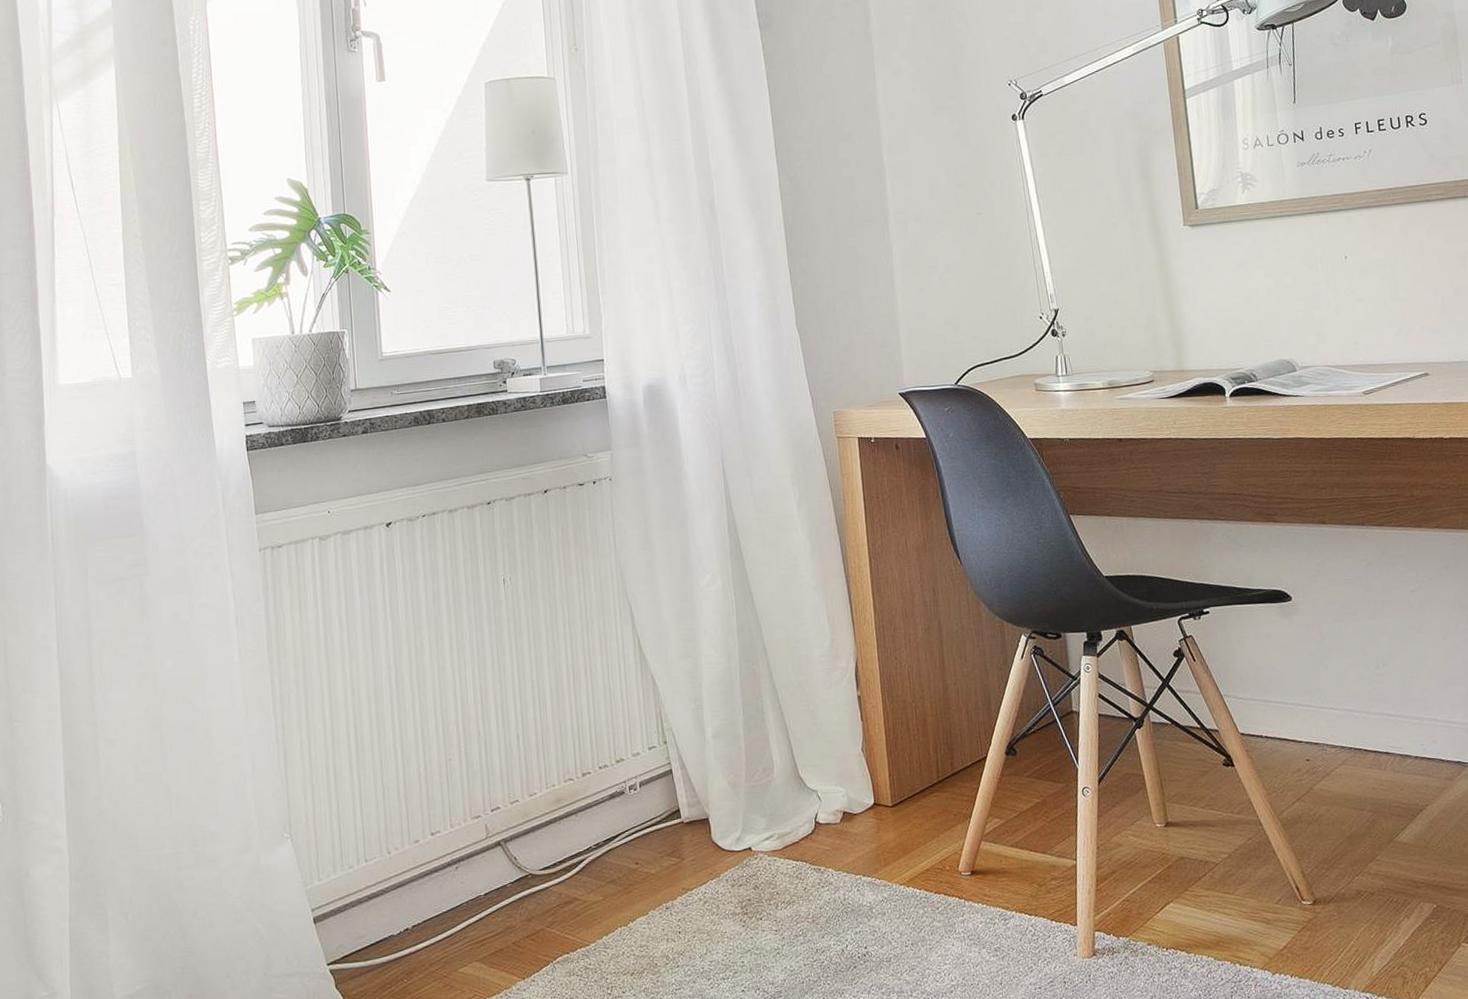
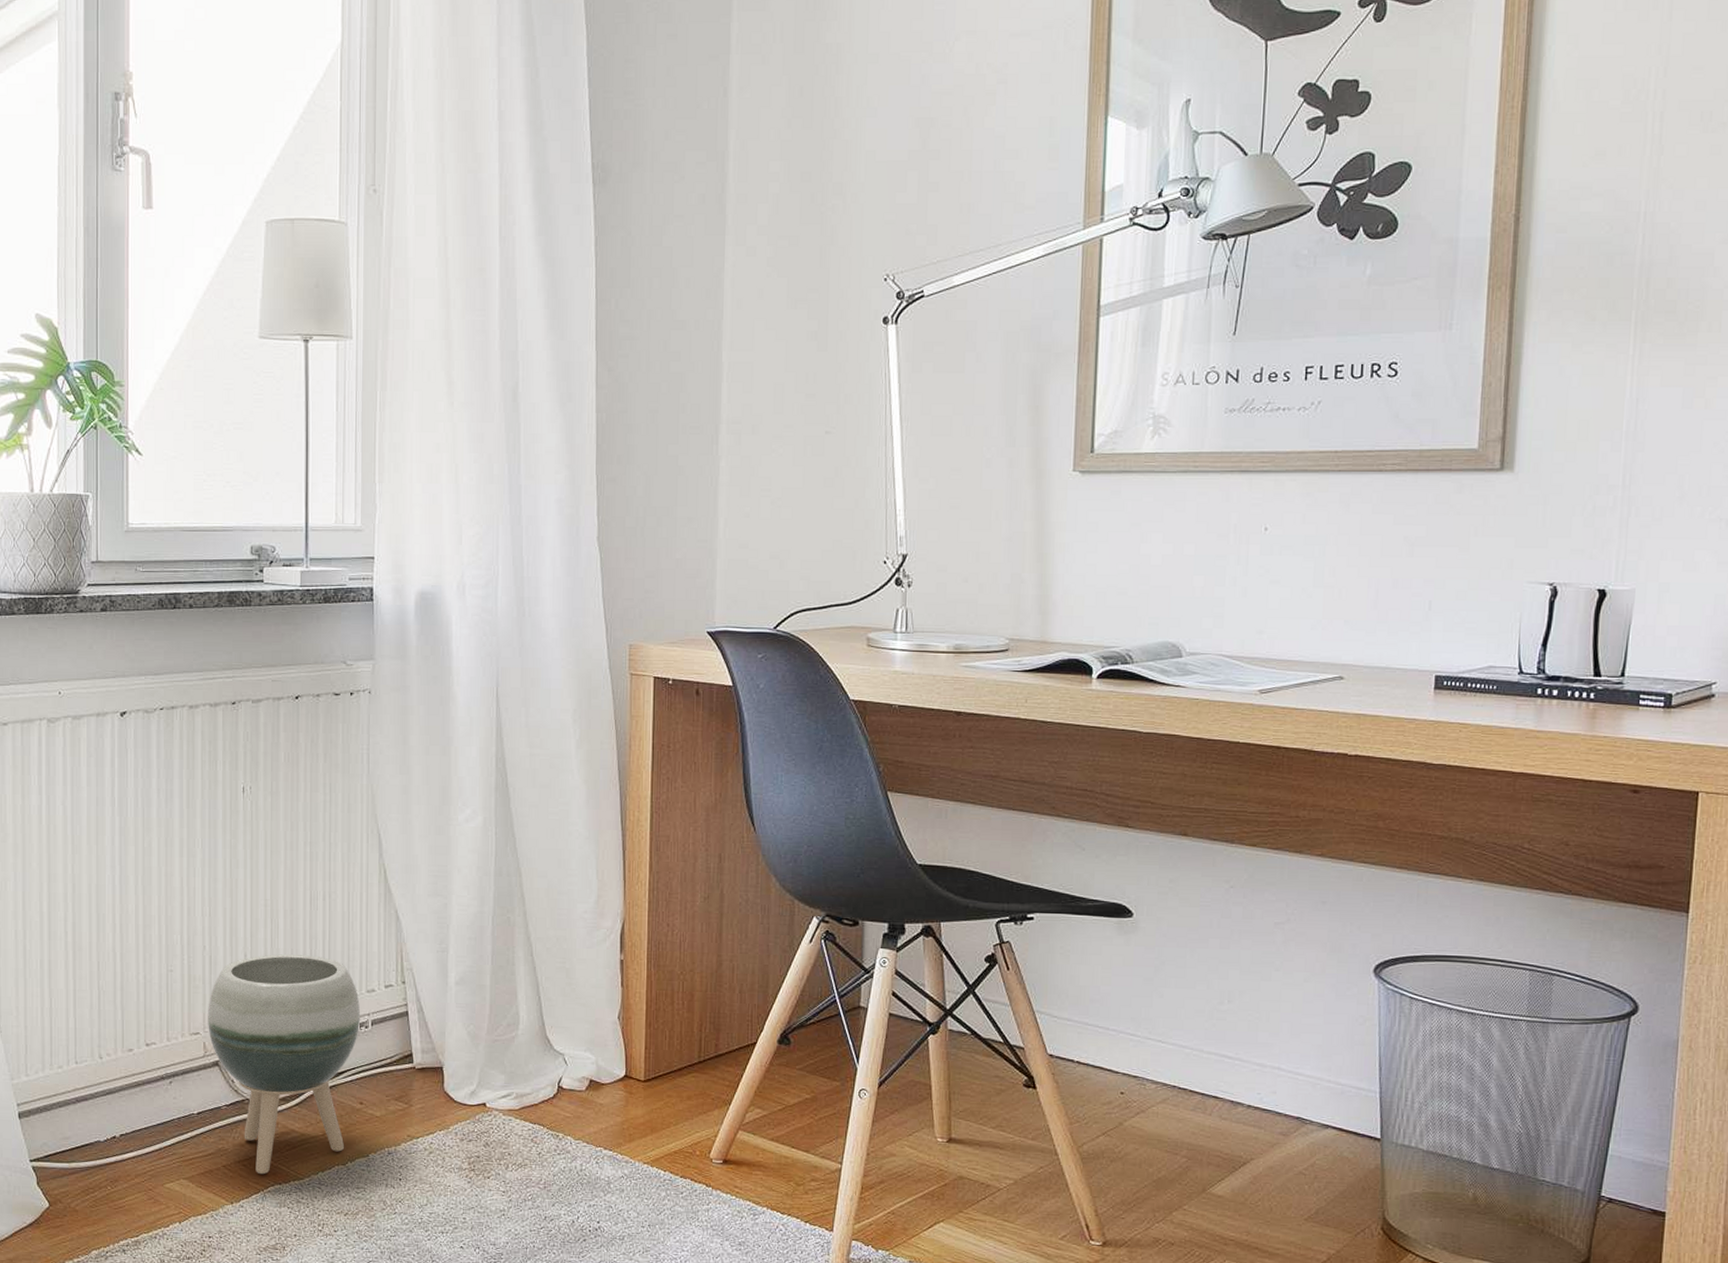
planter: none [486,727,629,947] -> present [208,954,361,1175]

